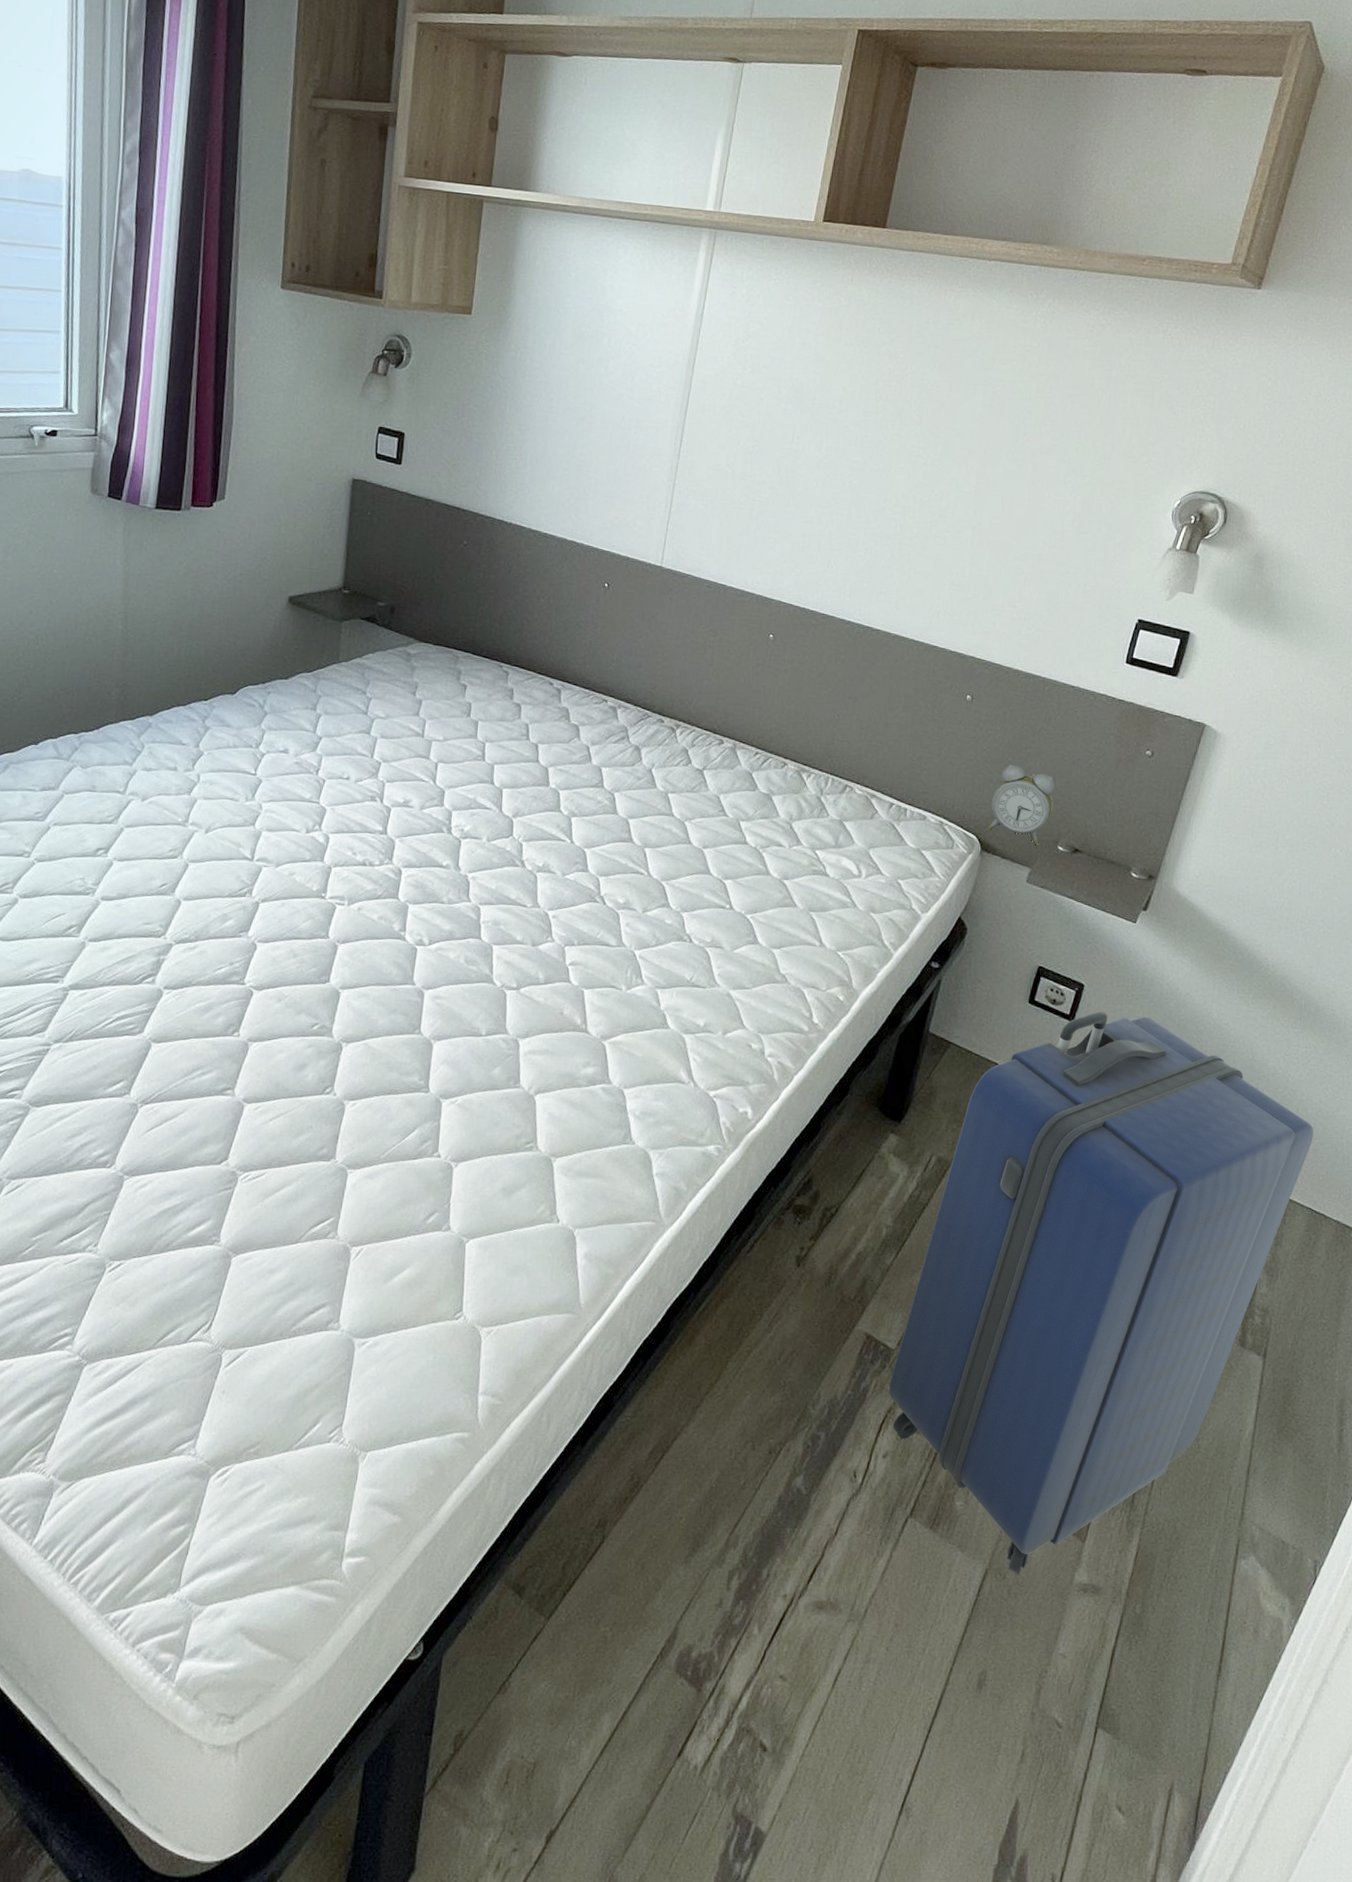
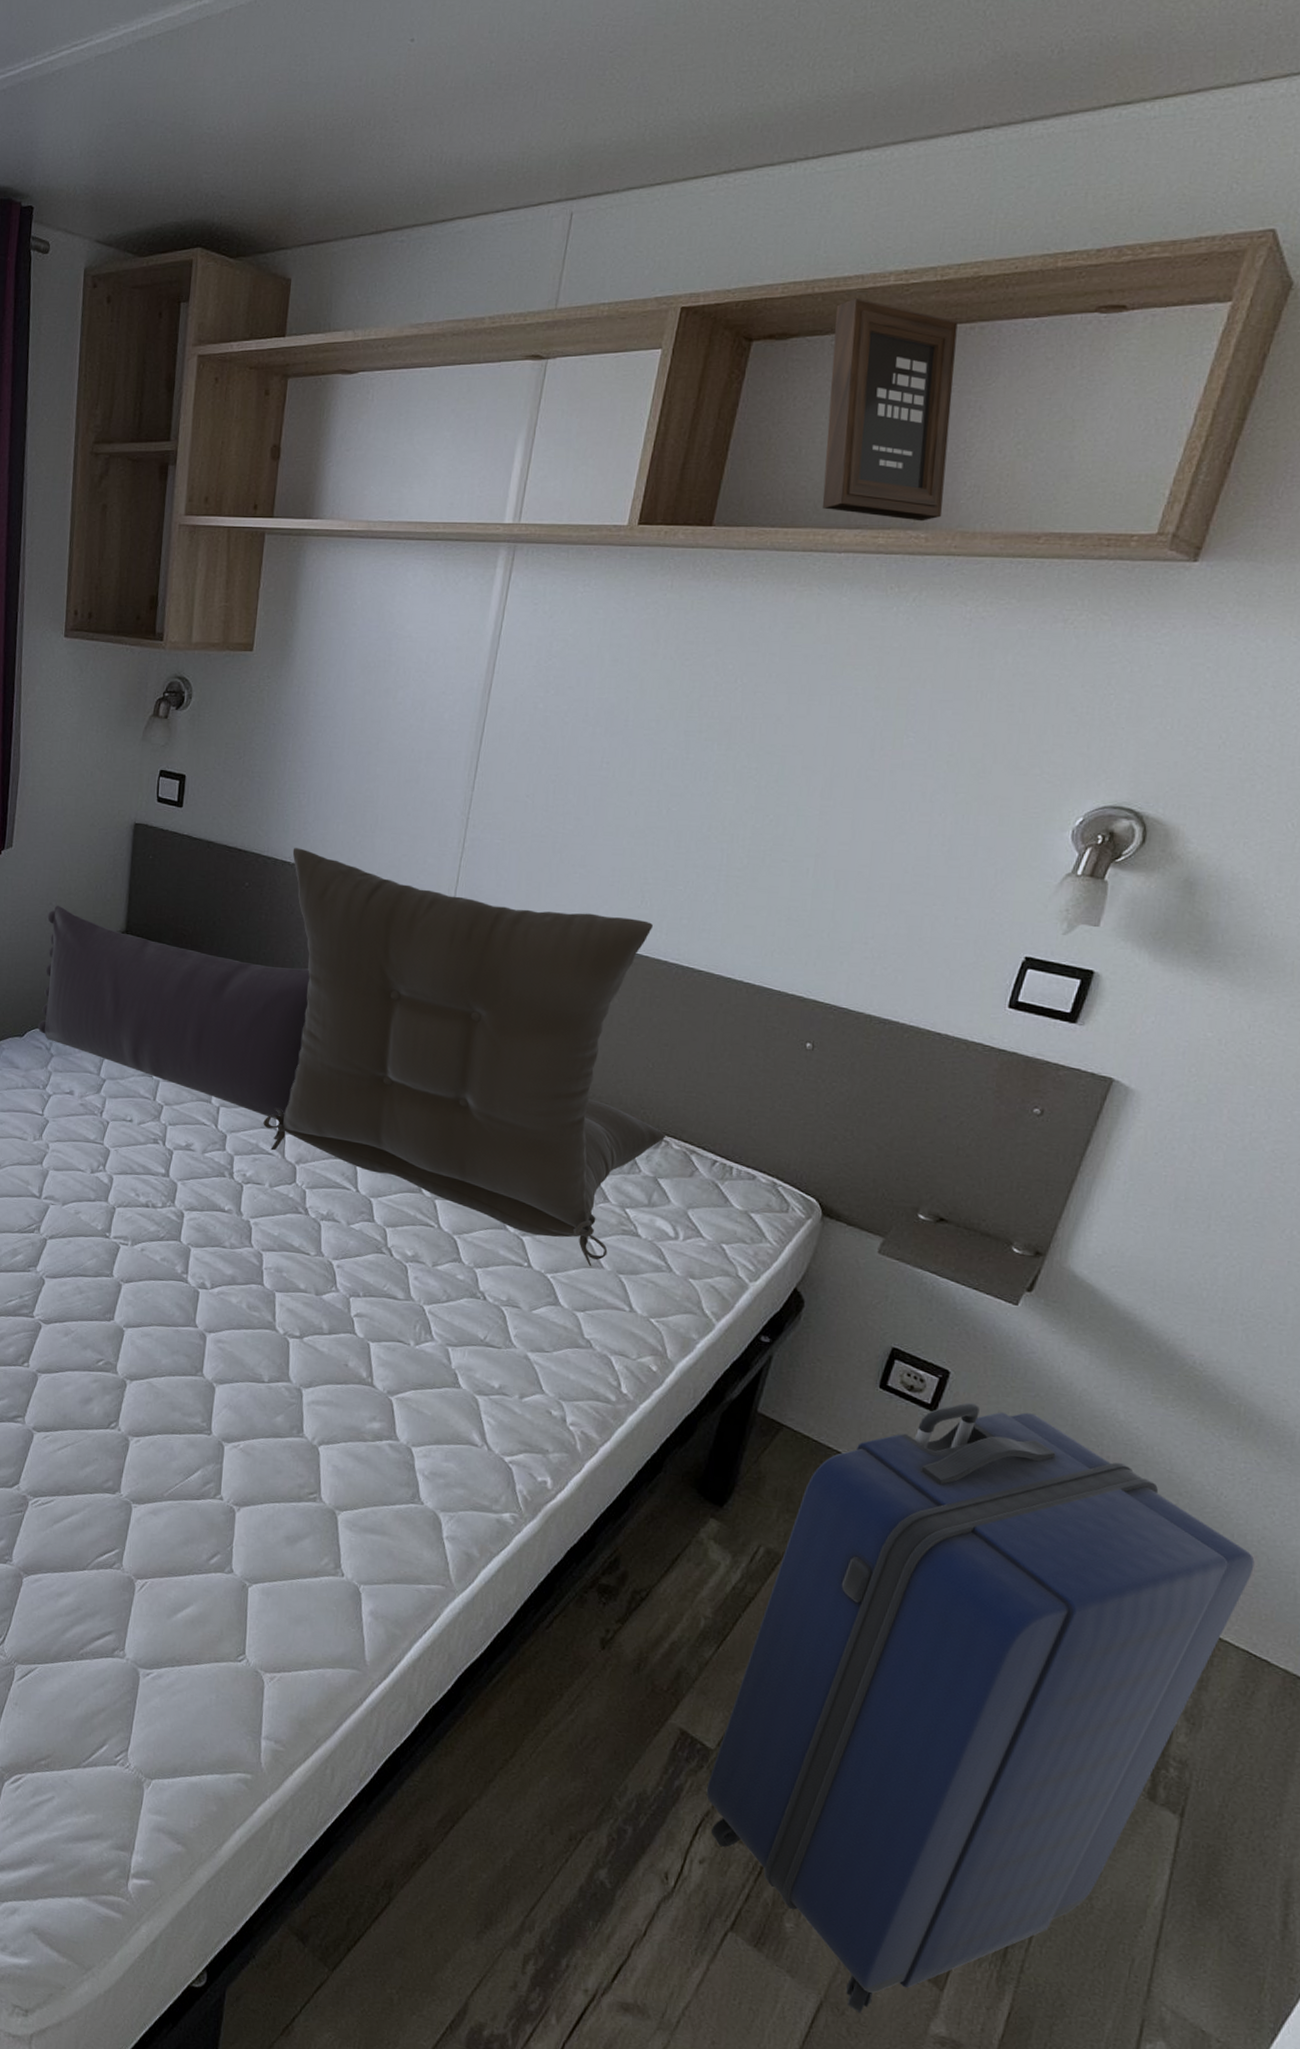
pillow: none [250,559,527,775] -> present [37,905,310,1121]
seat cushion: none [481,508,851,905] -> present [263,848,667,1266]
picture frame: none [975,39,1081,239] -> present [822,297,958,522]
alarm clock: present [988,764,1056,845] -> none [832,1121,917,1212]

